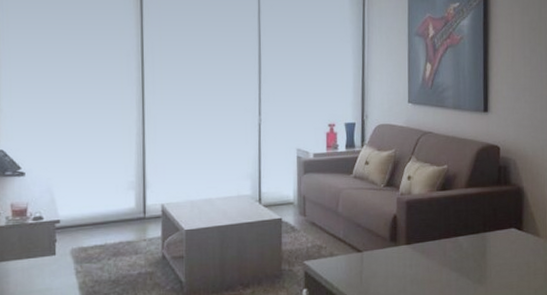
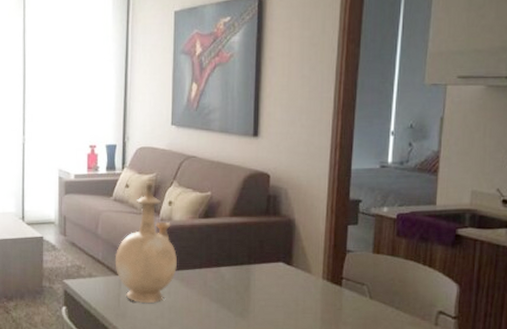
vase: none [356,158,417,279] -> present [115,182,177,304]

